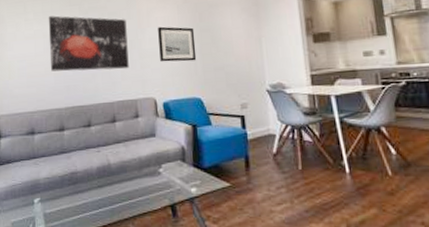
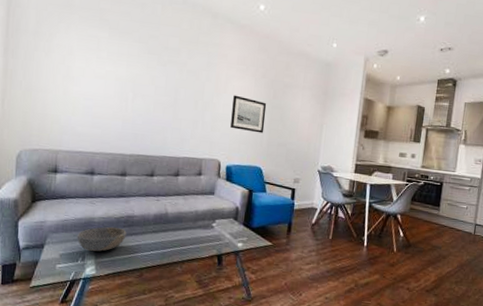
bowl: none [25,186,72,215] -> present [77,226,127,252]
wall art: present [48,16,129,72] -> none [120,59,204,129]

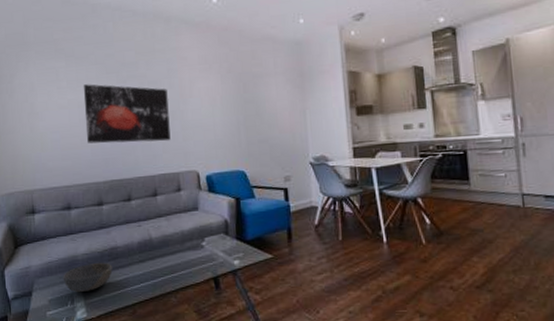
wall art: none [120,59,204,129] -> present [83,84,171,144]
wall art: present [230,95,267,133] -> none [201,97,241,134]

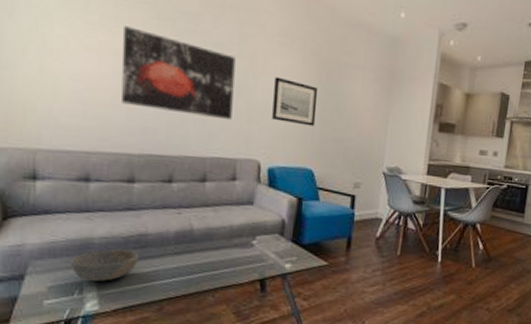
wall art: none [201,97,241,134] -> present [272,76,319,127]

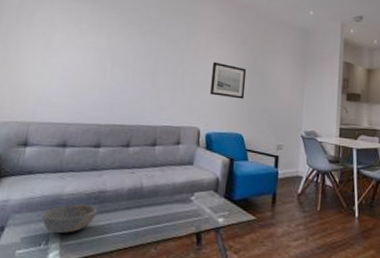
wall art: present [122,26,236,121] -> none [97,30,184,96]

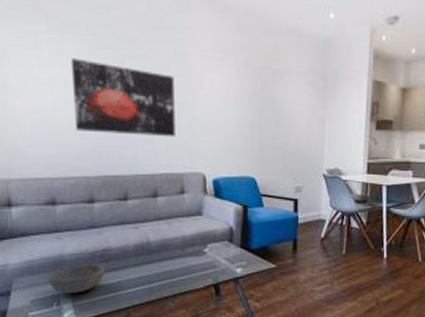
wall art: none [97,30,184,96] -> present [70,58,176,138]
wall art: present [210,62,247,99] -> none [212,91,254,136]

